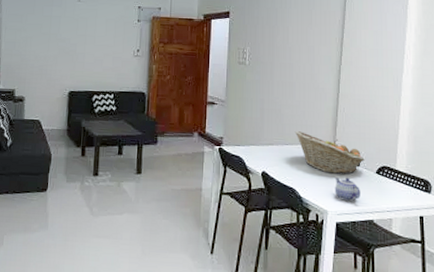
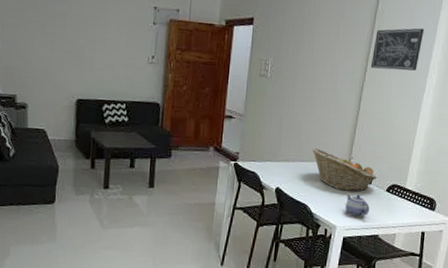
wall art: none [345,13,395,53] -> present [370,28,425,71]

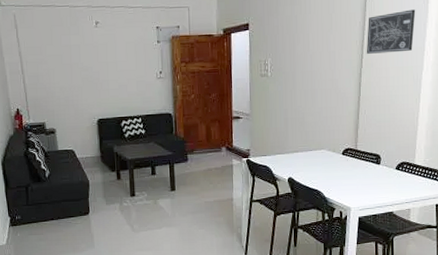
fruit basket: present [311,147,377,192] -> none [318,136,385,173]
teapot: present [345,194,370,217] -> none [357,175,381,197]

